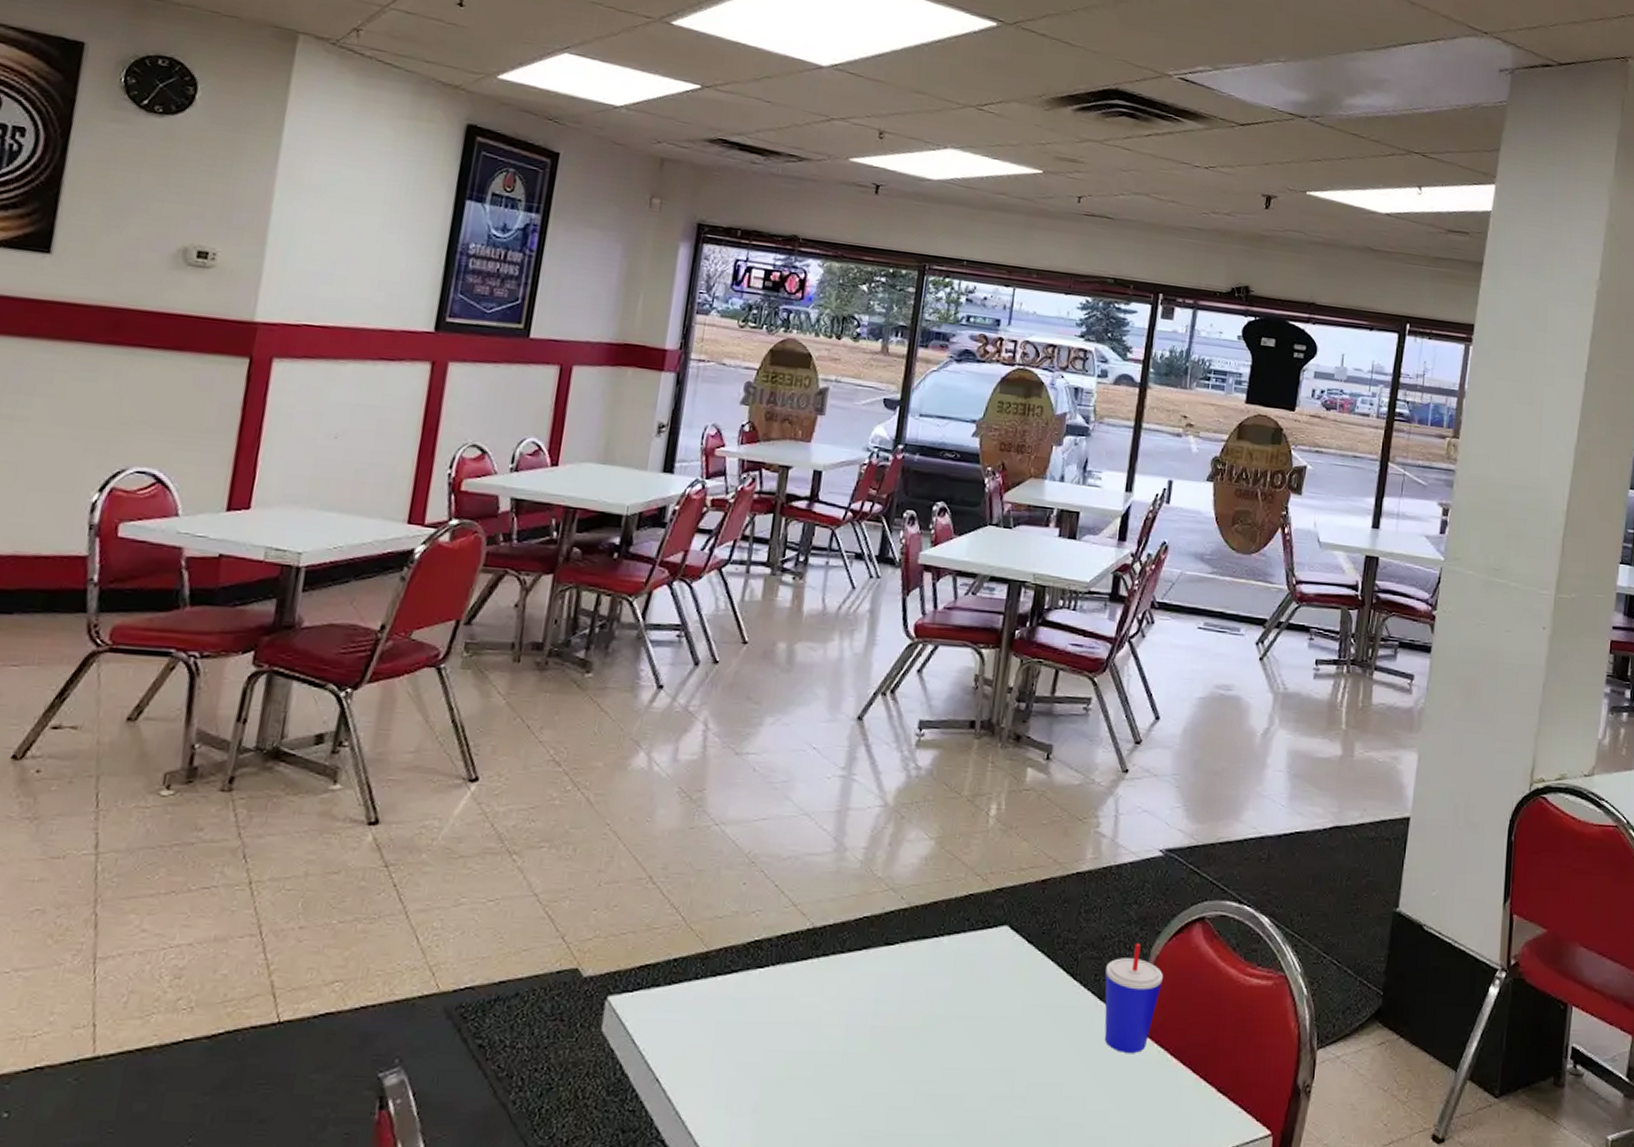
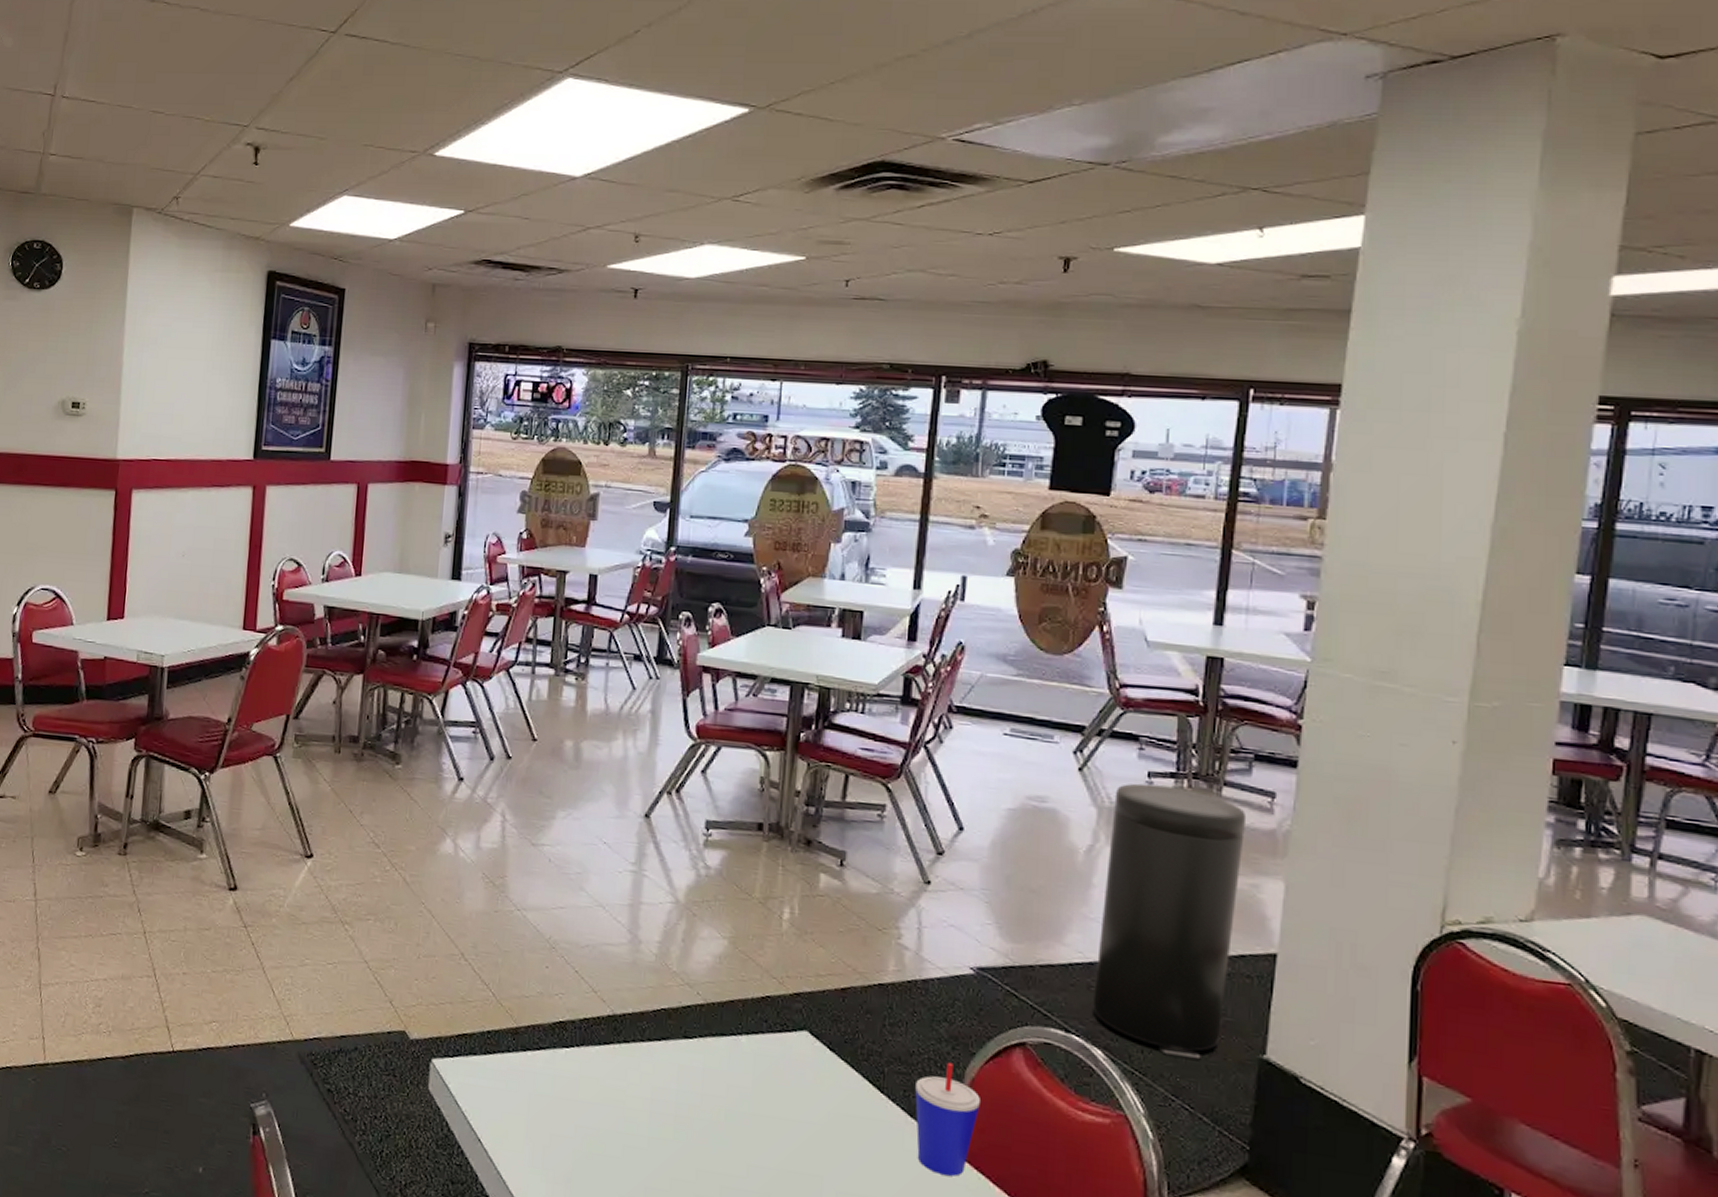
pedal bin: none [1261,670,1391,918] -> present [1091,783,1247,1060]

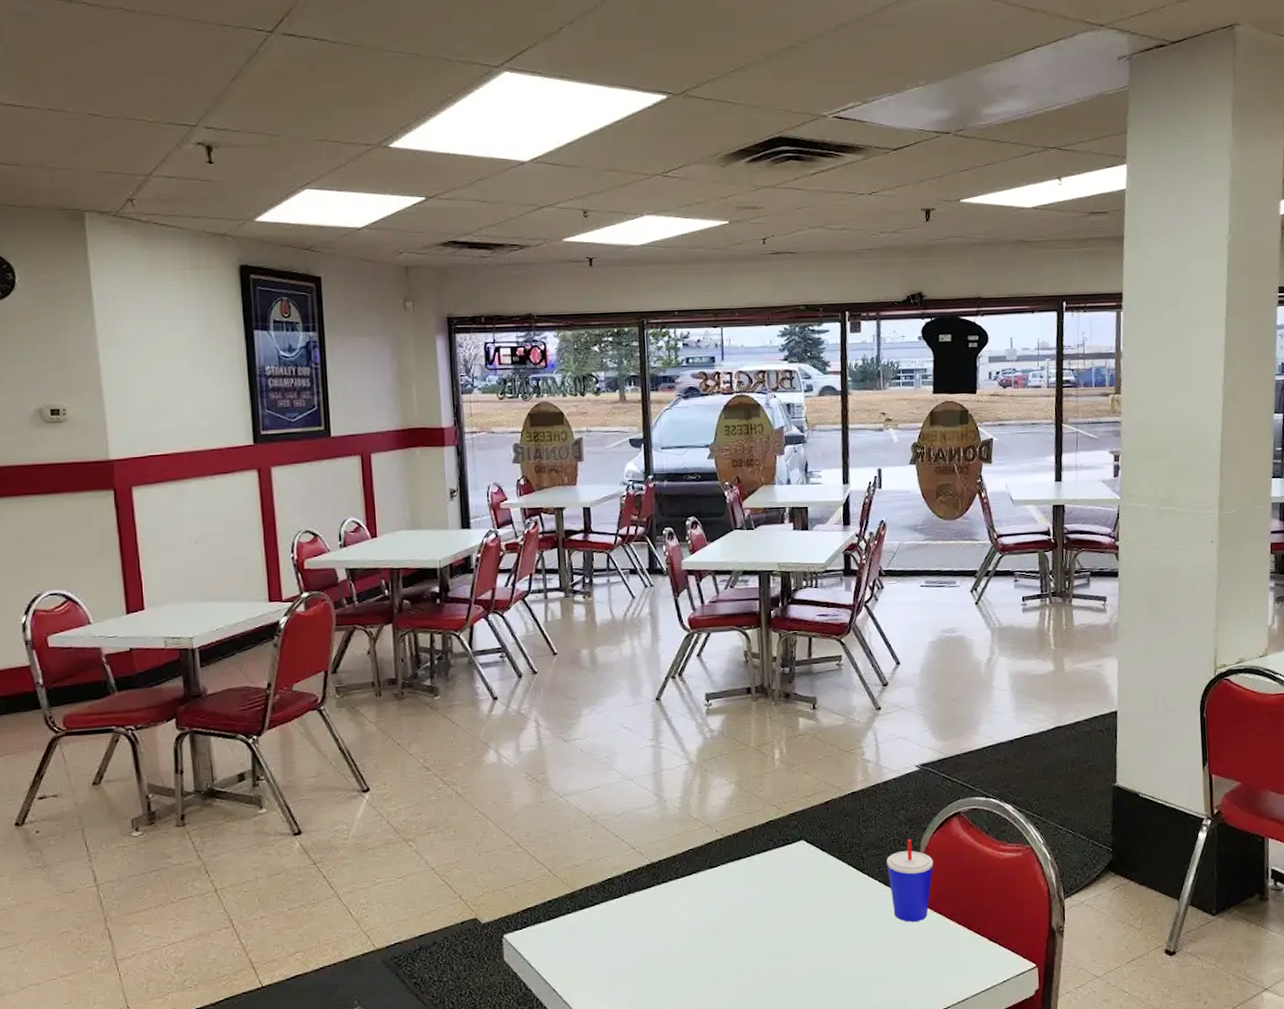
pedal bin: present [1091,783,1247,1060] -> none [1001,605,1090,799]

